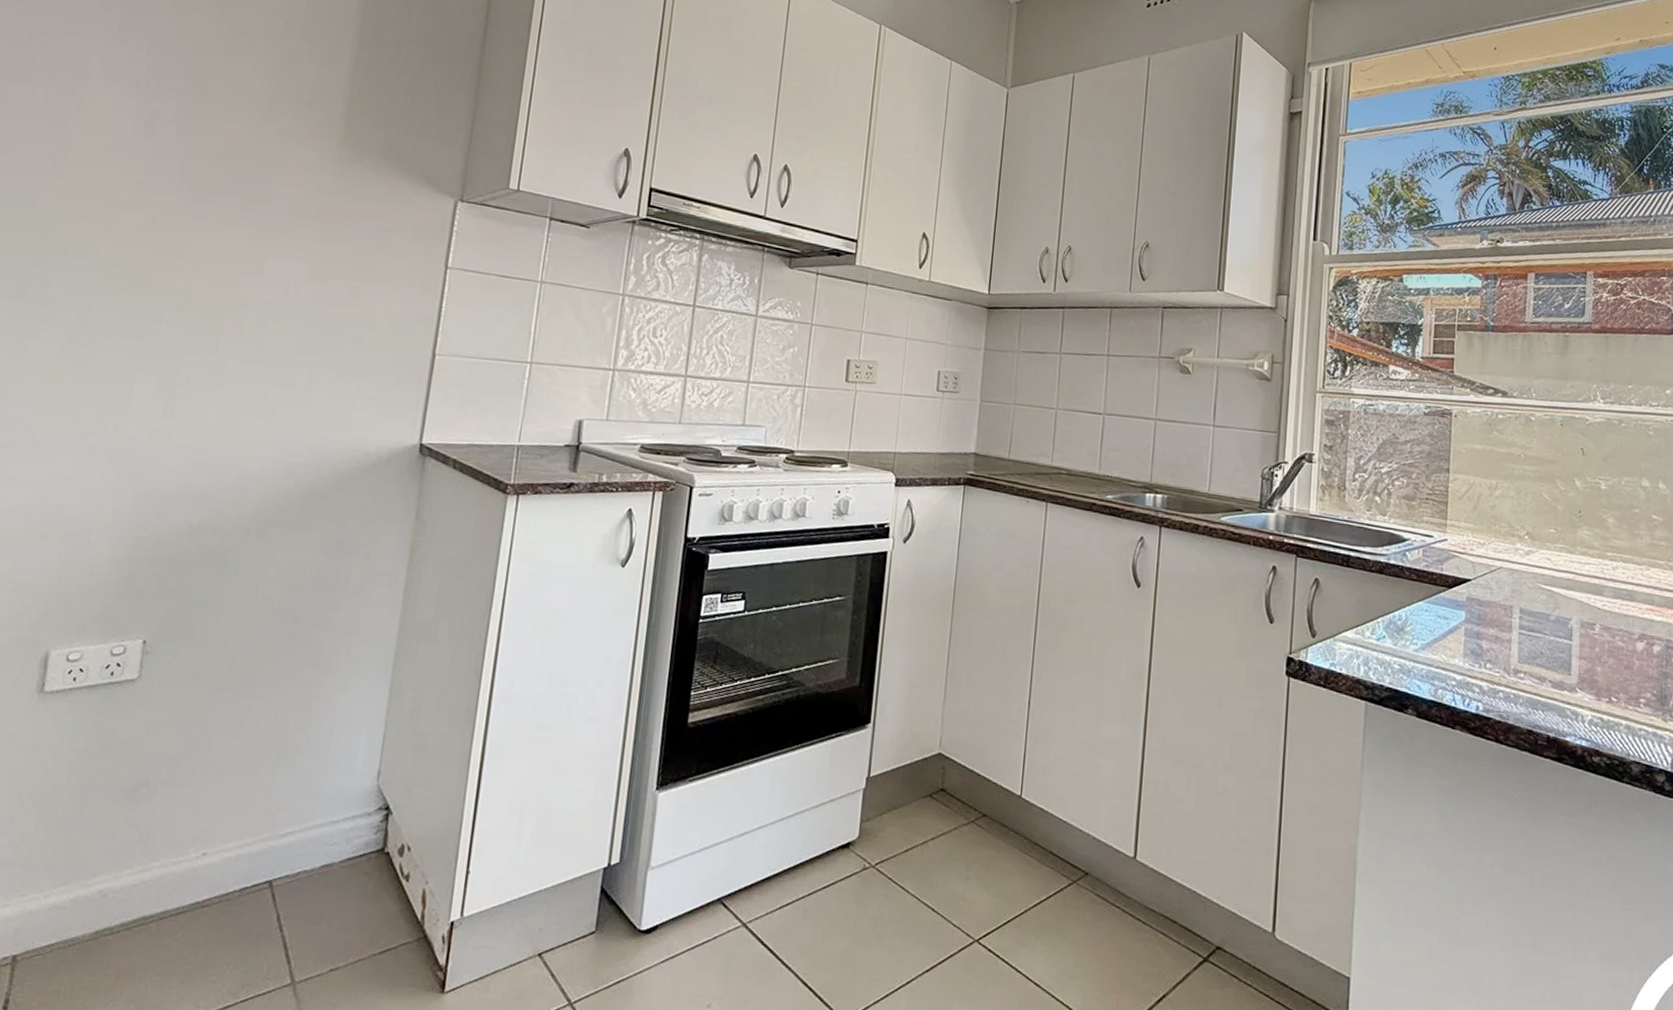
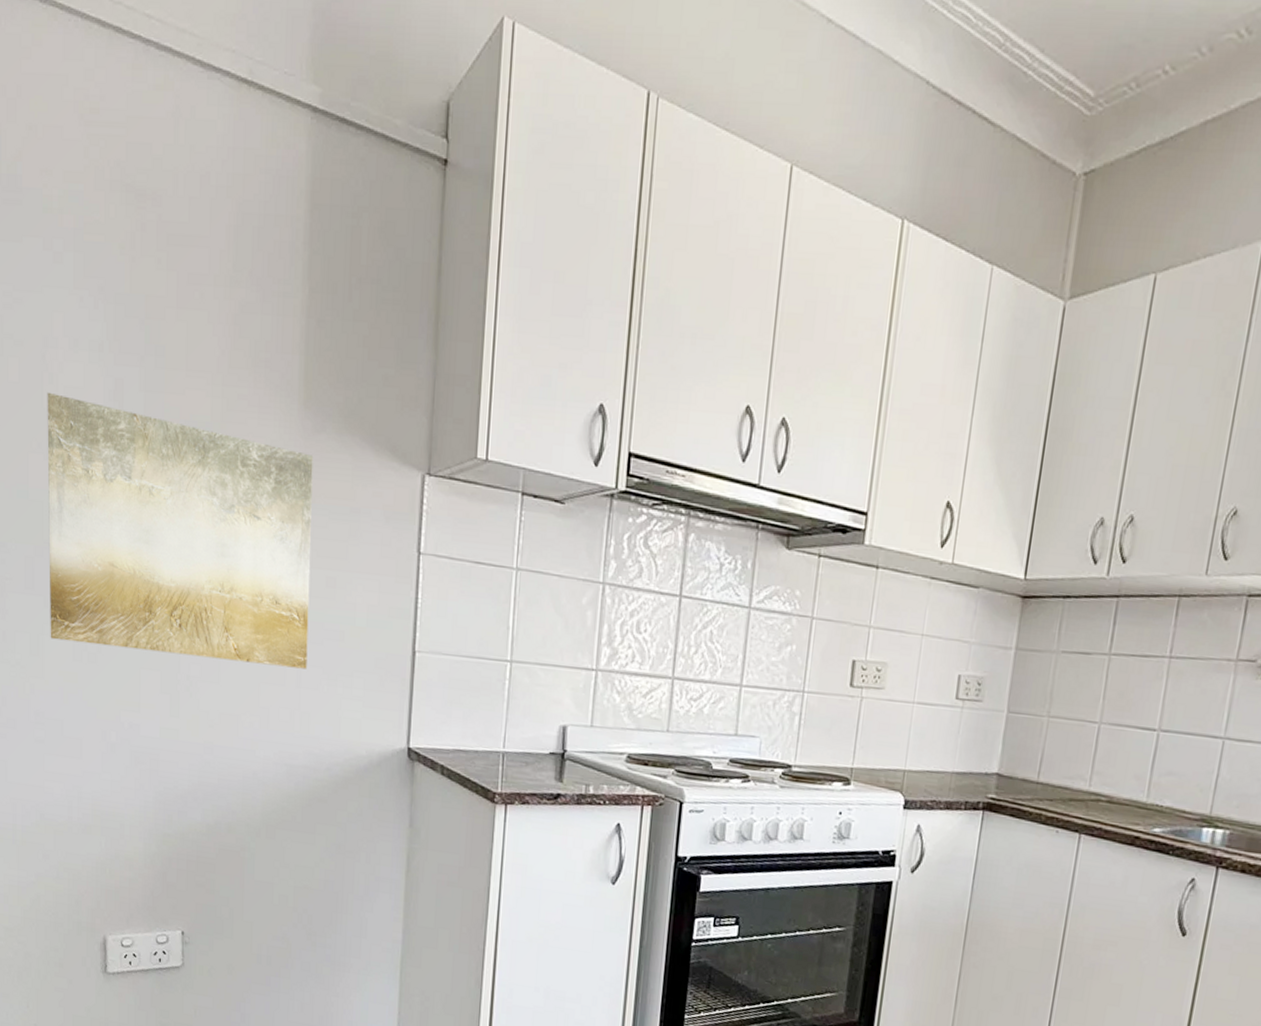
wall art: none [35,118,348,372] -> present [47,392,313,669]

